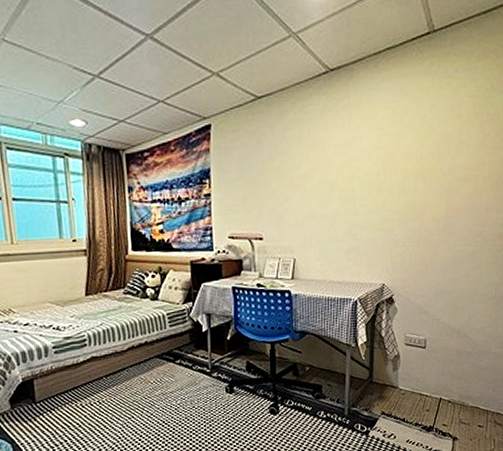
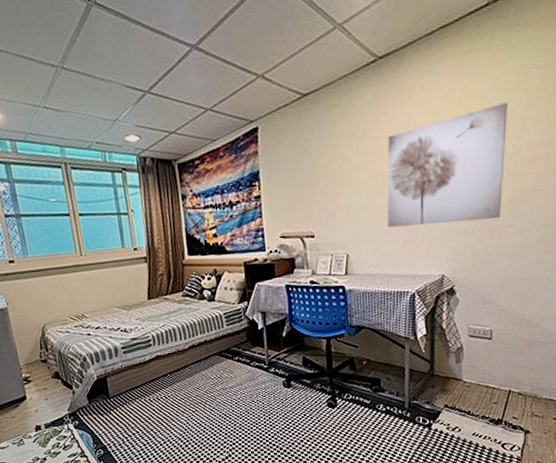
wall art: none [334,125,444,235] -> present [387,102,508,228]

